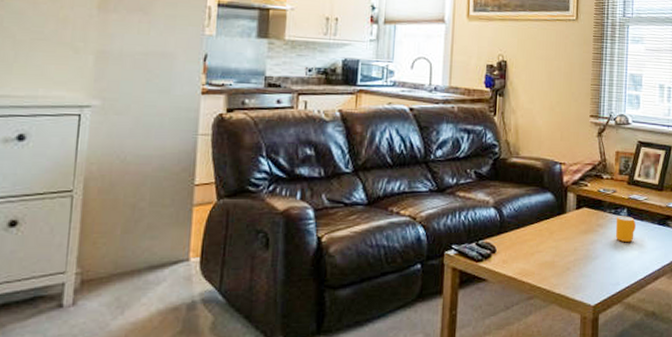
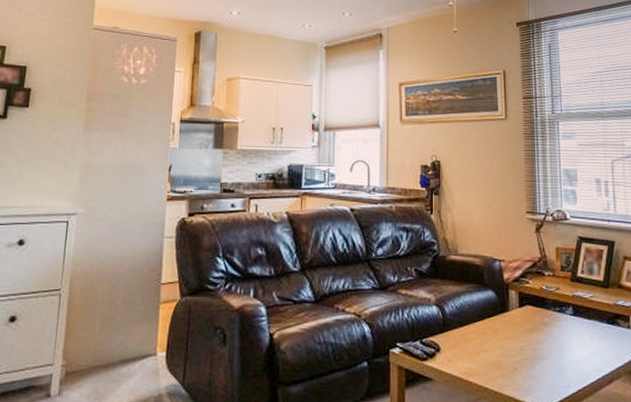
mug: present [615,216,636,242] -> none [561,314,583,341]

